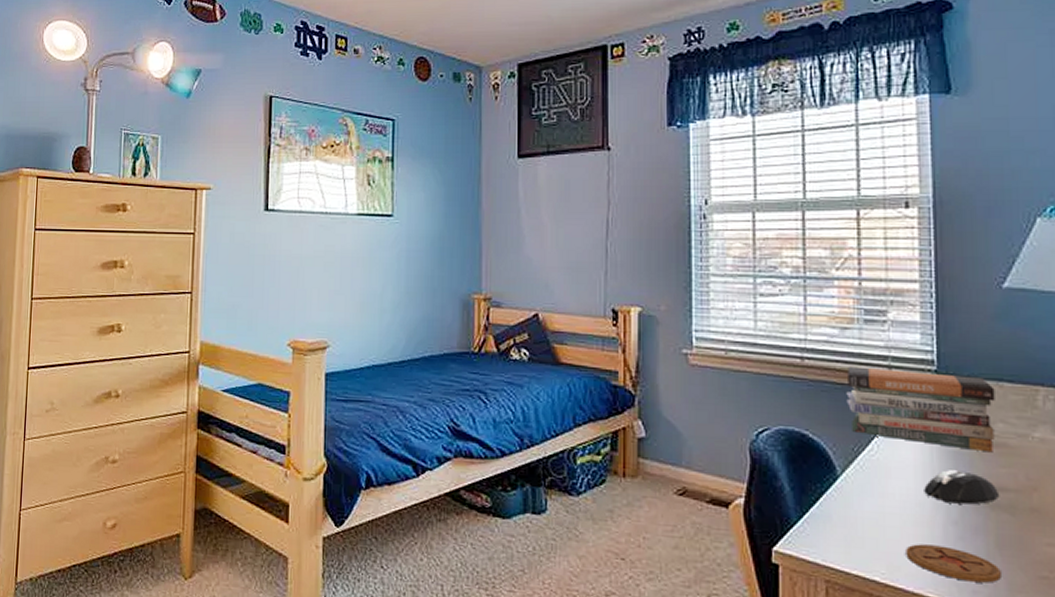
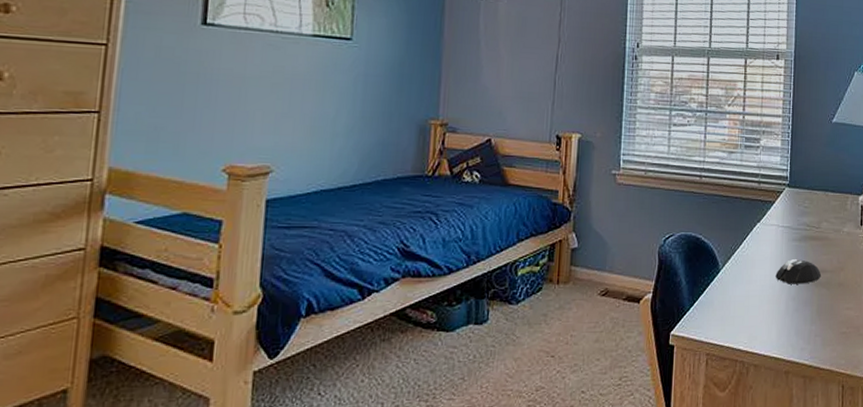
book stack: present [846,366,995,453] -> none [729,182,823,244]
coaster: present [906,544,1001,583] -> none [761,317,819,342]

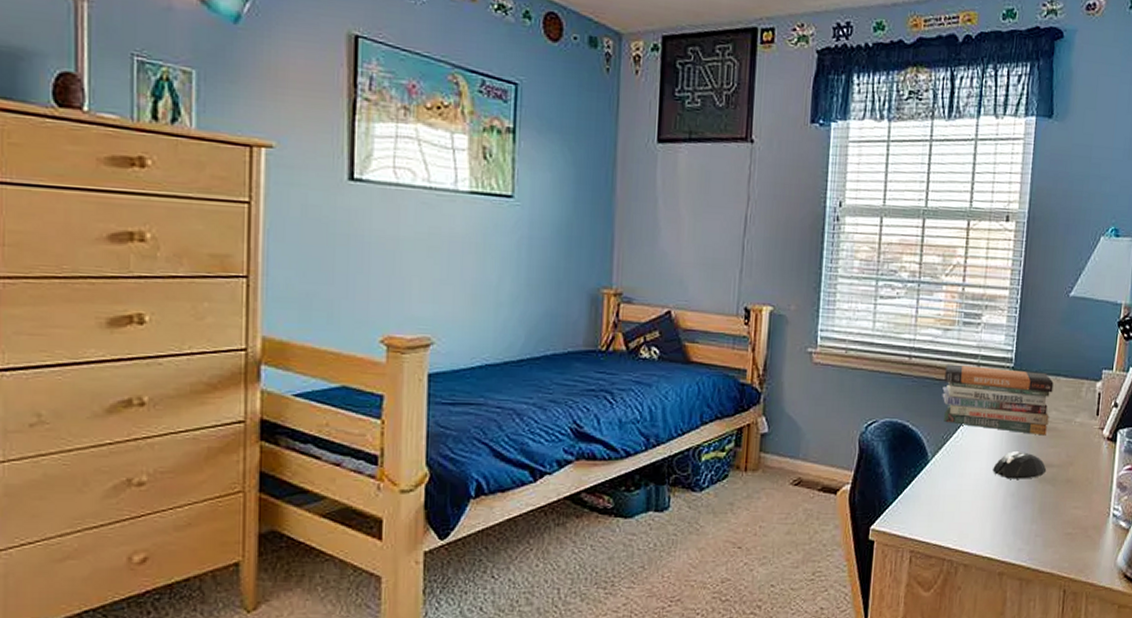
book stack: none [729,182,823,244] -> present [942,364,1054,436]

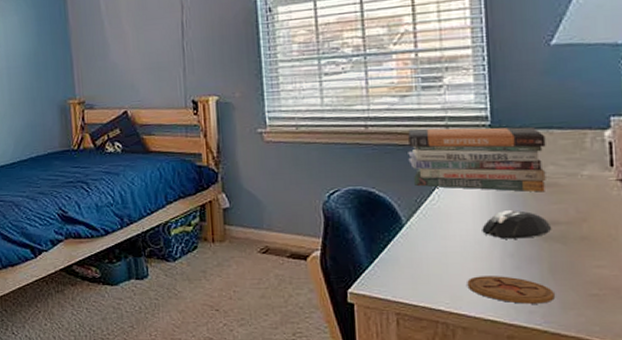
coaster: none [973,514,1040,542] -> present [467,276,555,304]

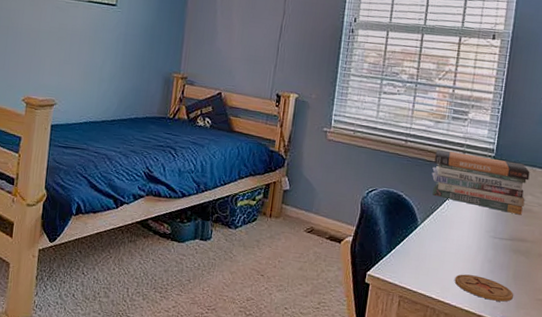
mouse: present [482,210,552,239] -> none [473,225,522,250]

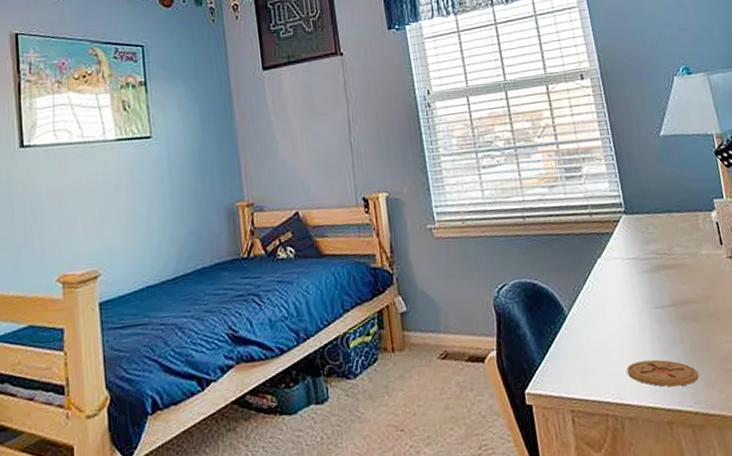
book stack: present [431,149,530,215] -> none [559,212,676,276]

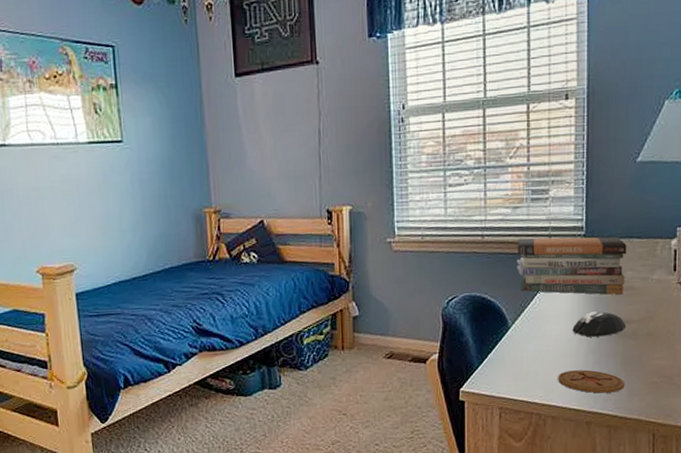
book stack: none [559,212,676,276] -> present [517,236,627,295]
mouse: none [631,292,687,322] -> present [572,311,627,337]

